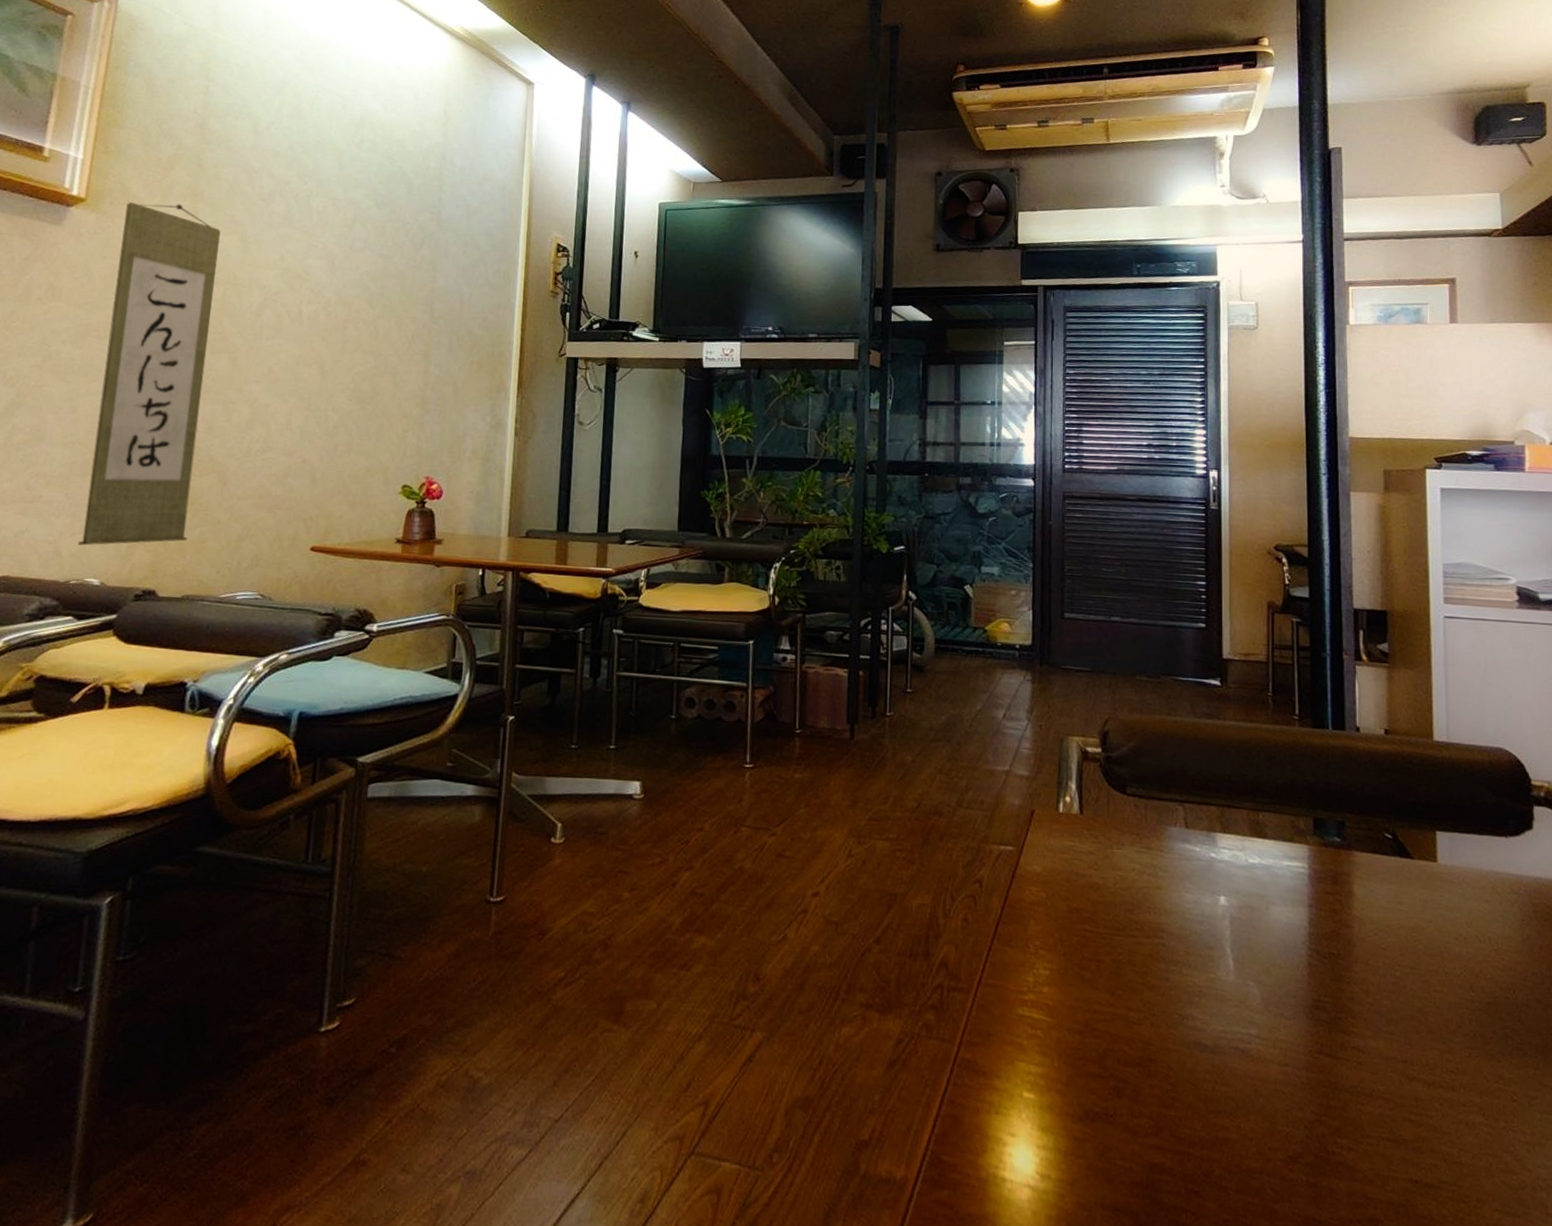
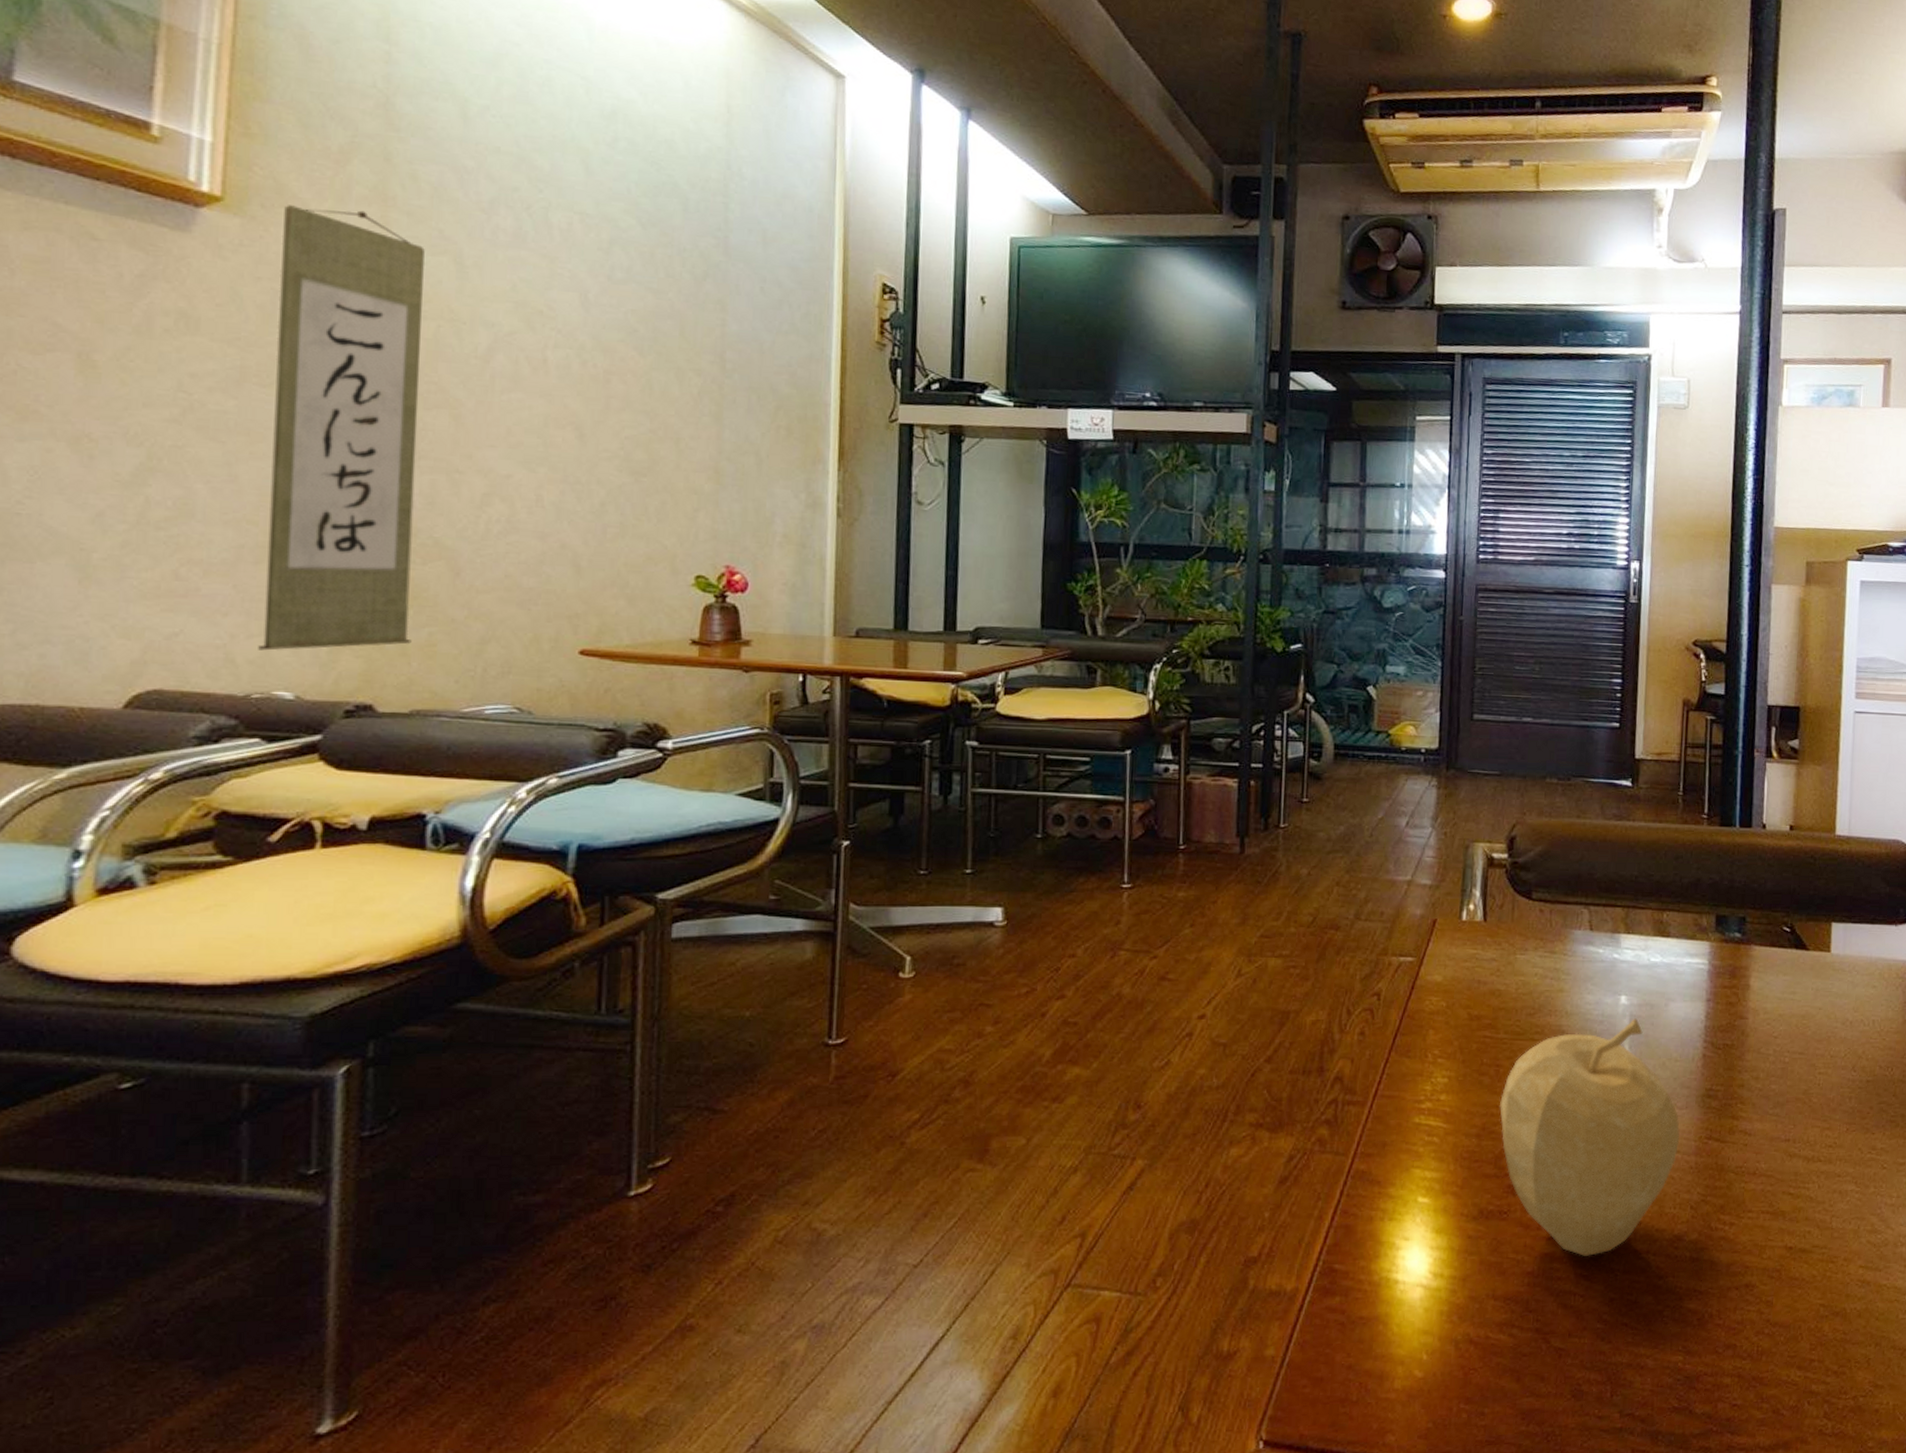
fruit: none [1102,920,1289,1171] -> present [1500,1018,1680,1256]

